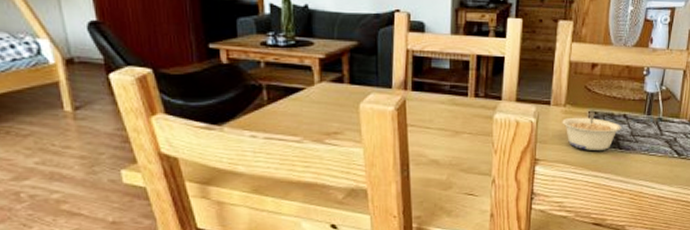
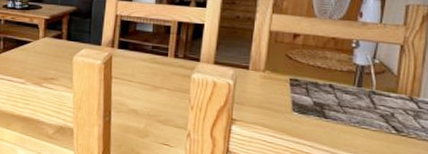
legume: present [562,111,622,150] -> none [261,79,327,118]

